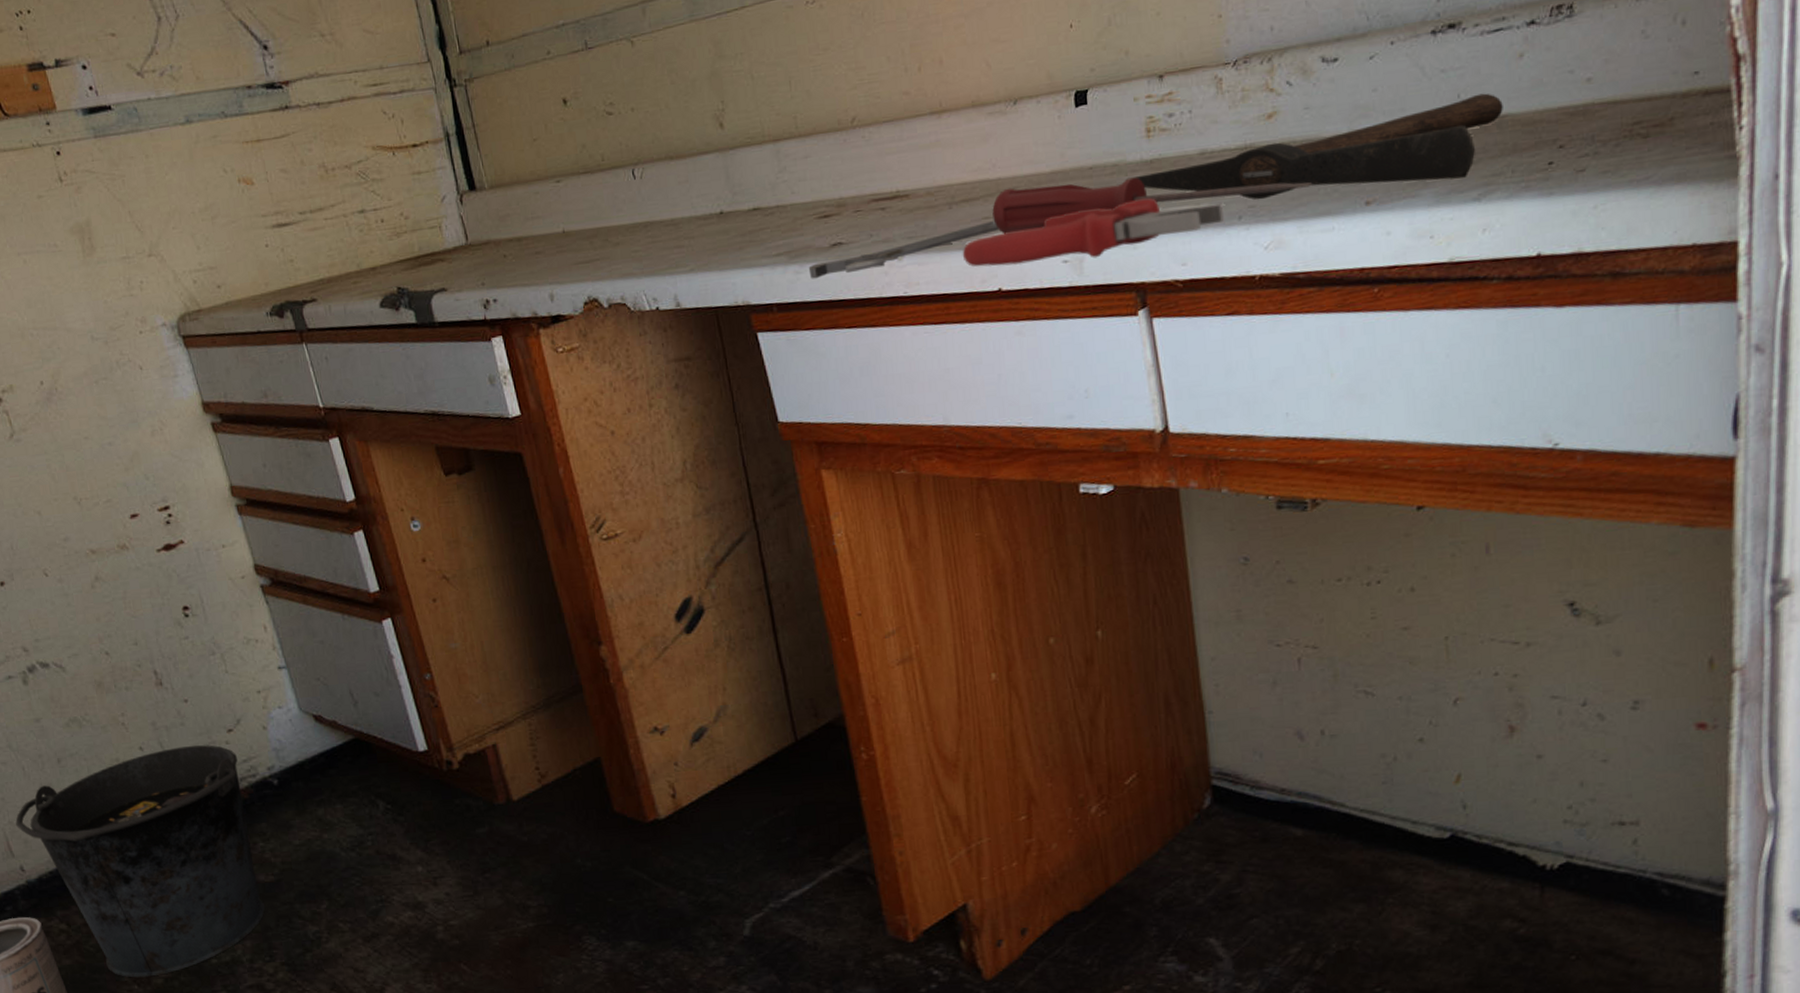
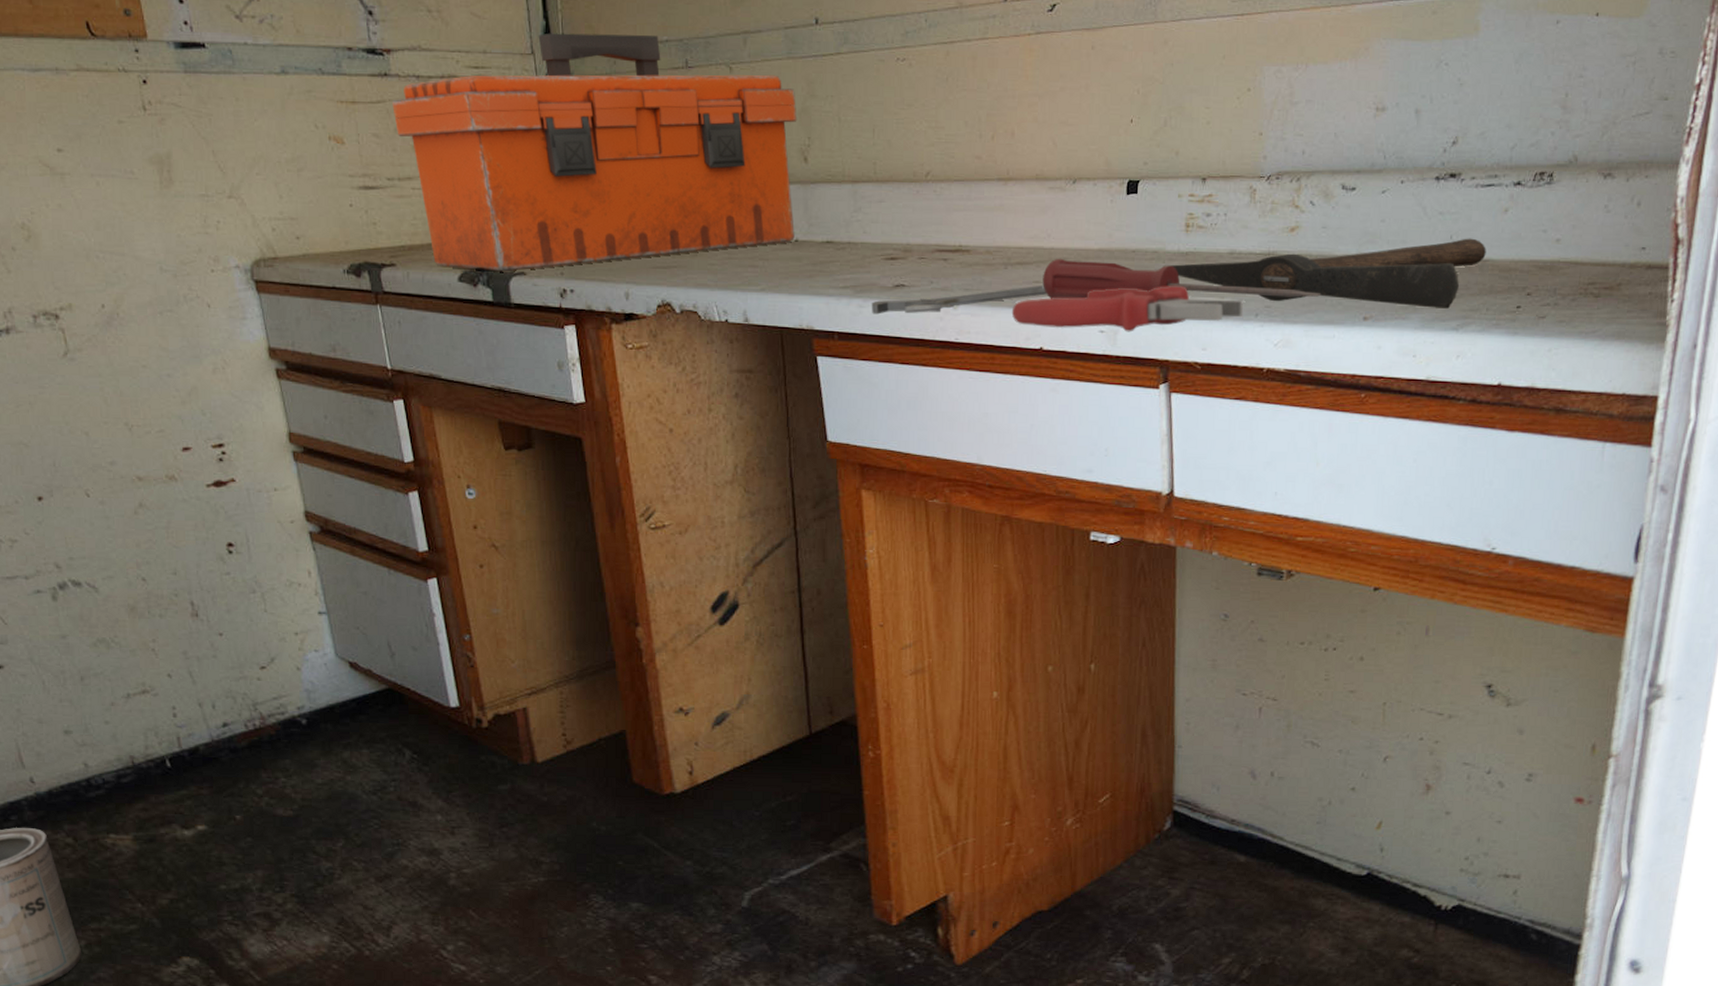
bucket: present [15,745,265,978] -> none [29,677,280,897]
toolbox: none [296,20,719,296] -> present [392,33,797,272]

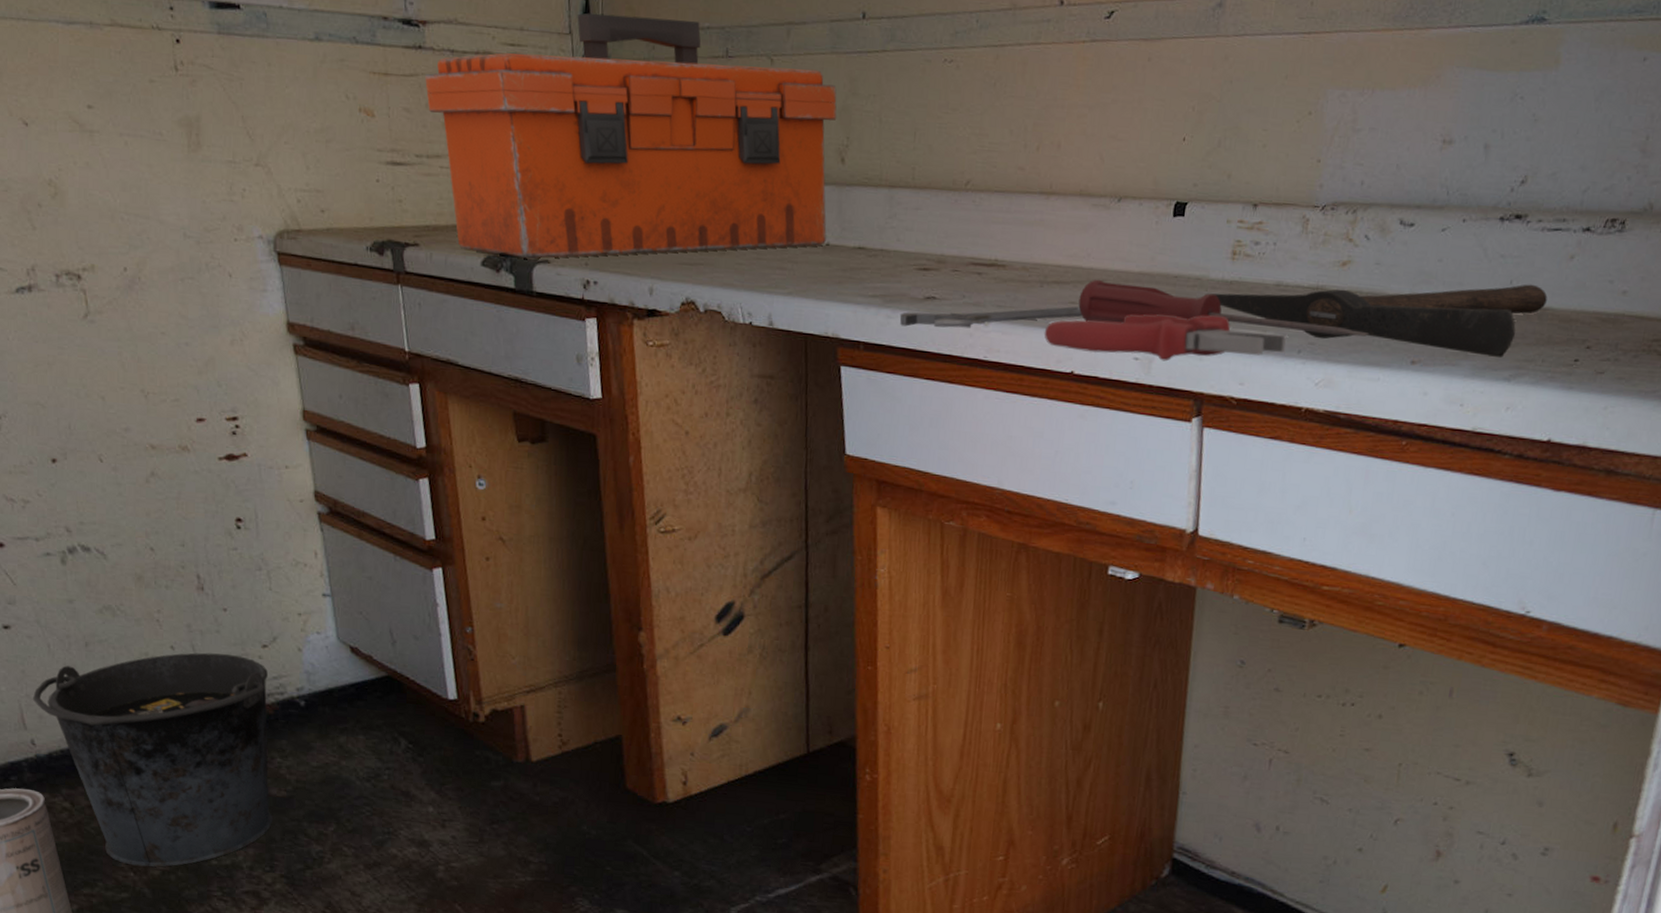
bucket: none [29,677,280,897] -> present [32,652,272,867]

